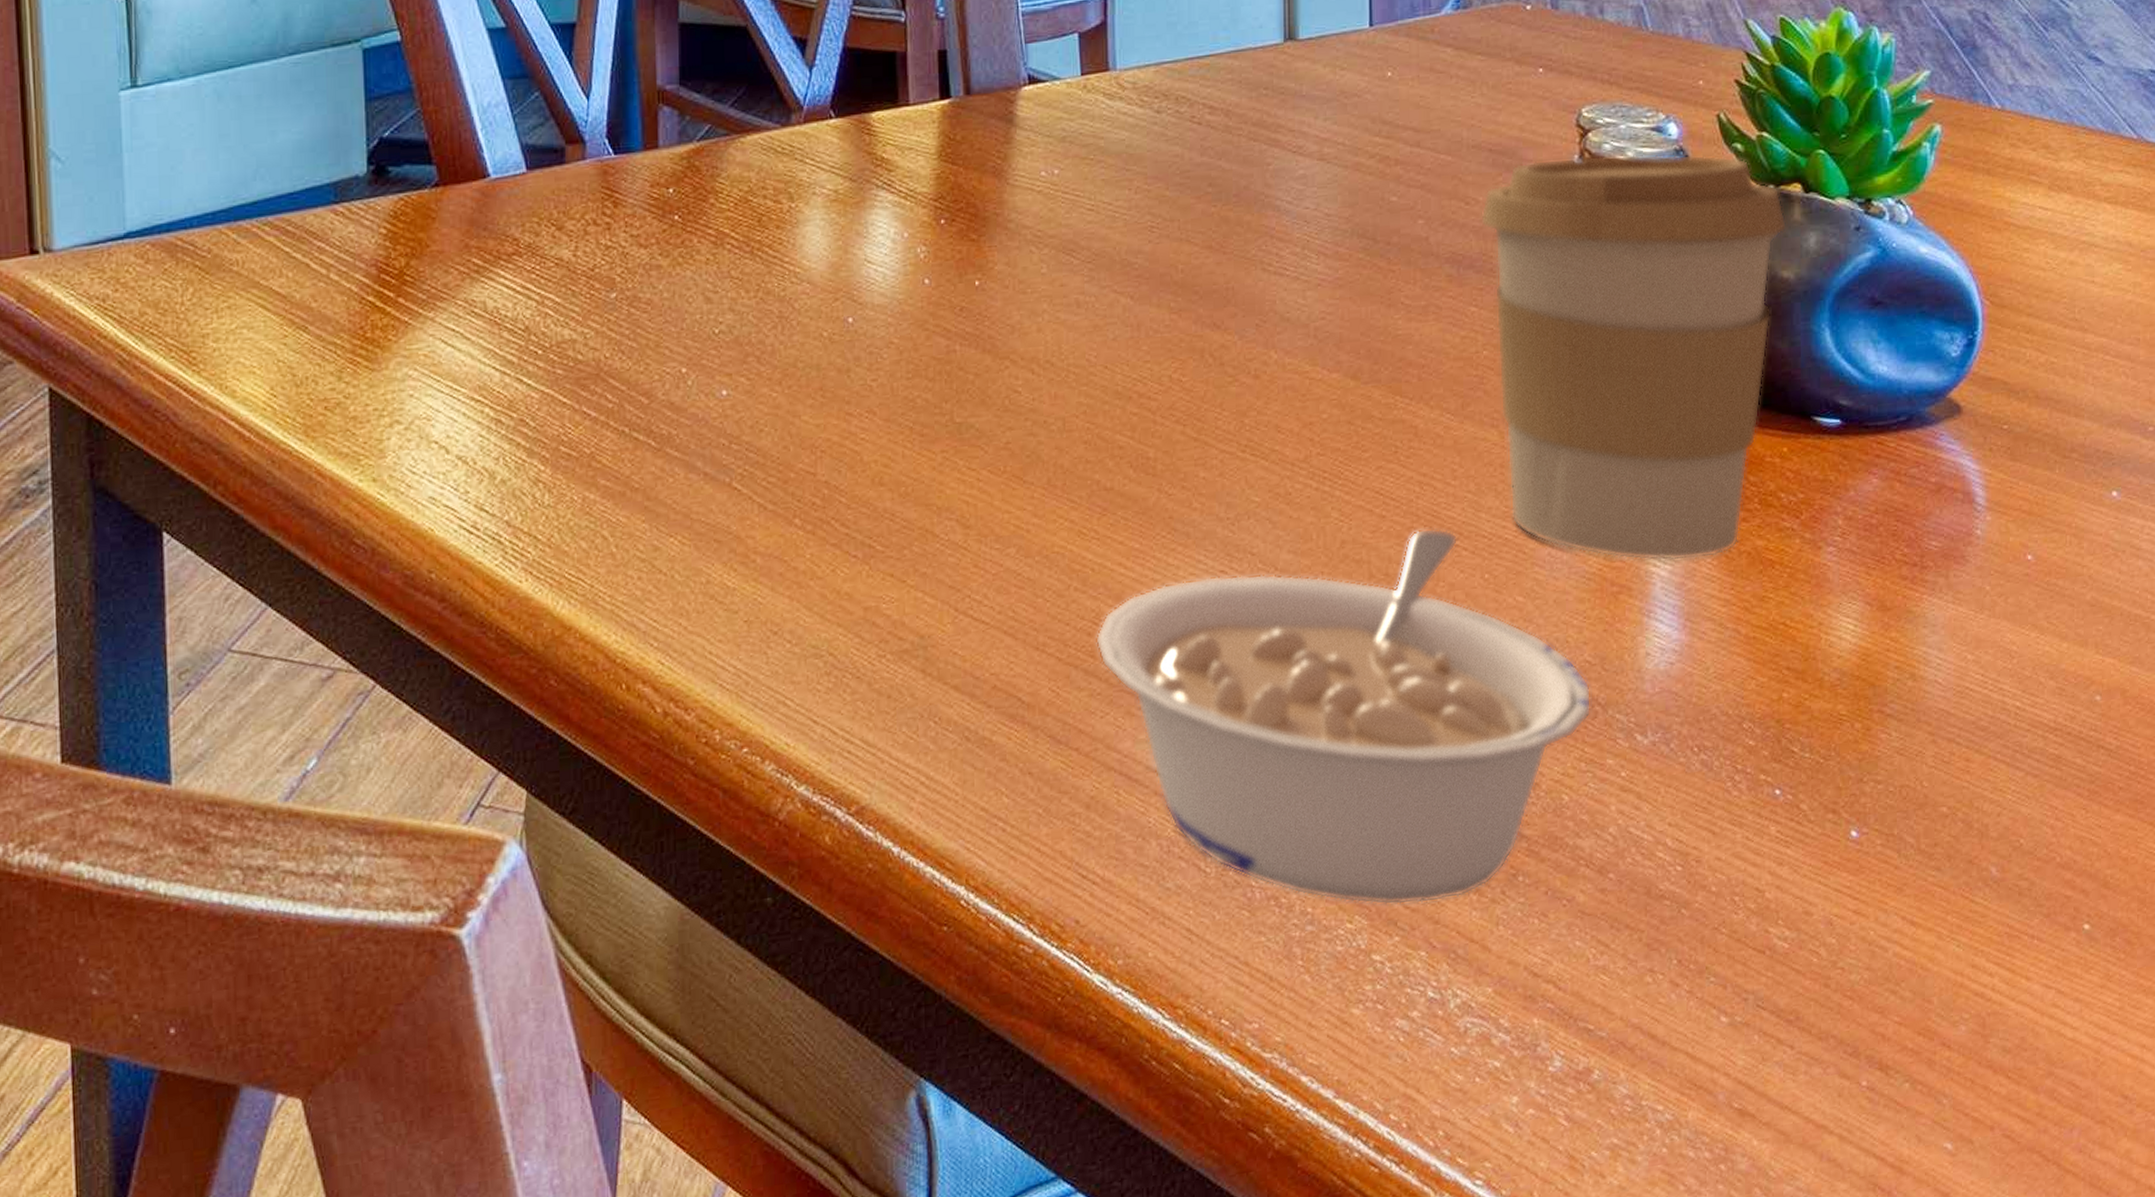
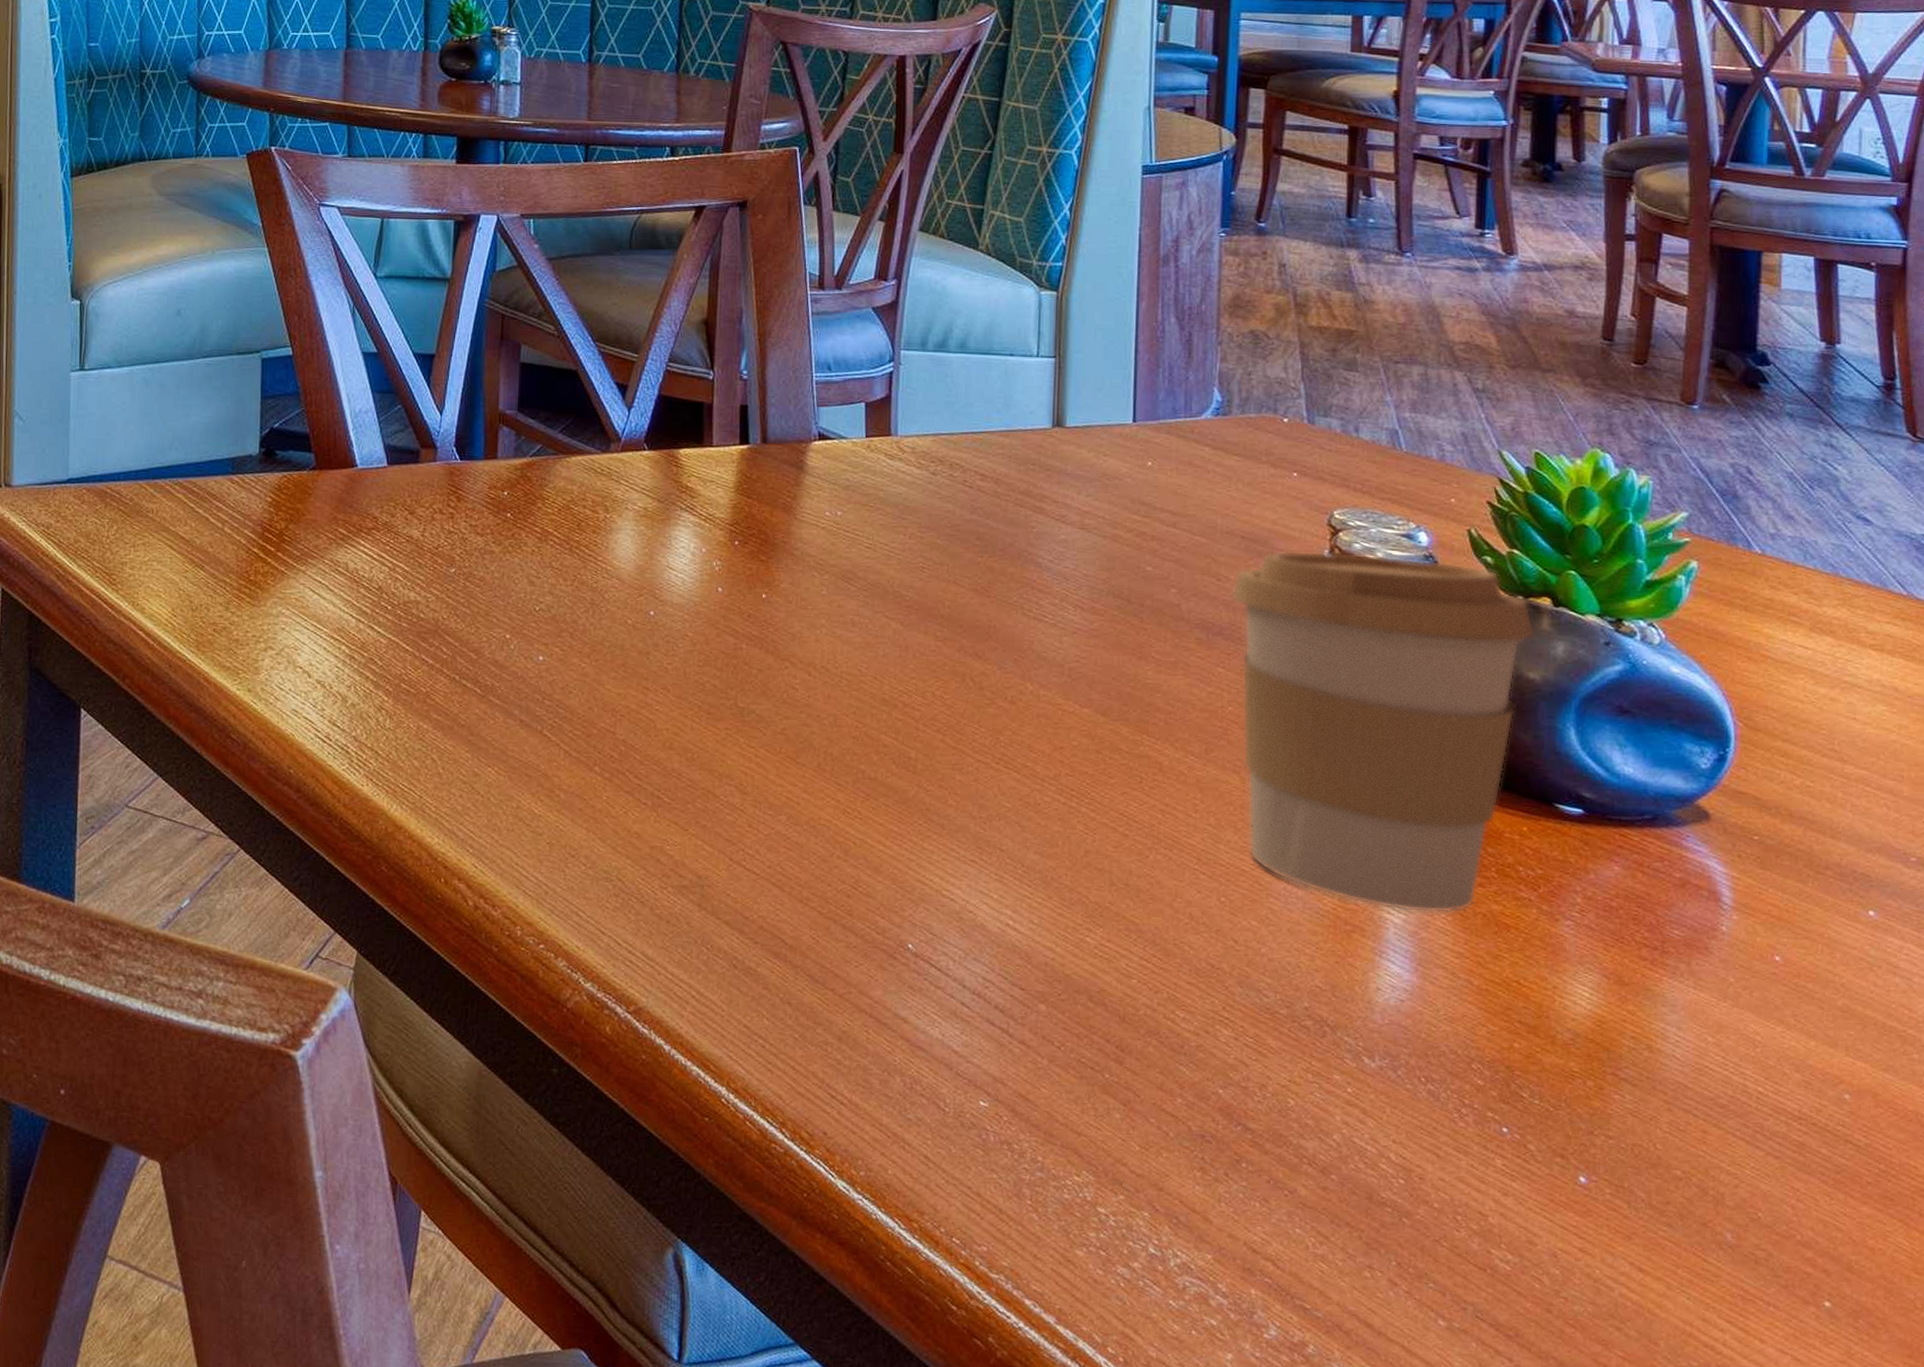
legume: present [1096,527,1592,906] -> none [854,850,1321,1172]

